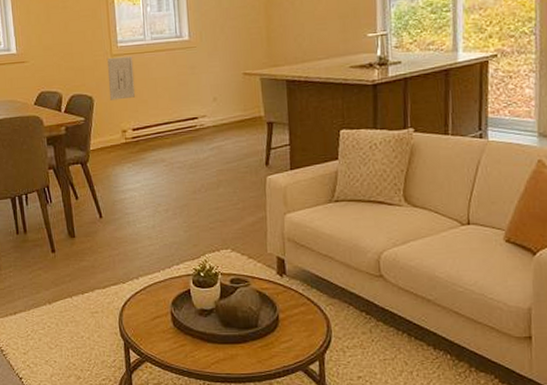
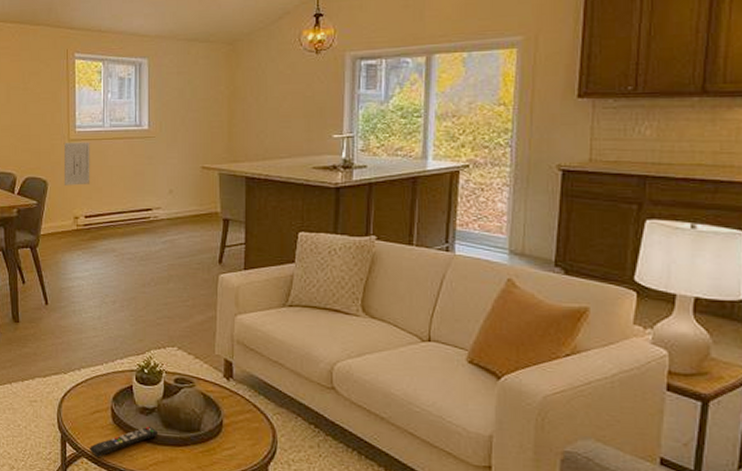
remote control: none [152,326,218,362] -> present [90,426,159,458]

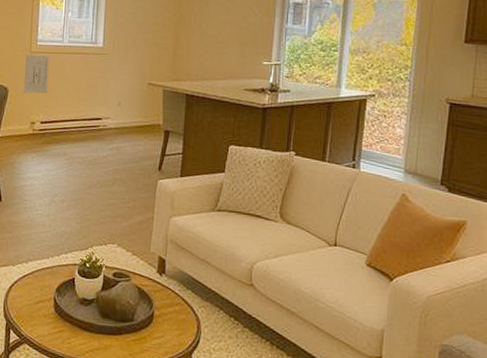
remote control: present [90,426,159,458] -> none [32,316,96,345]

